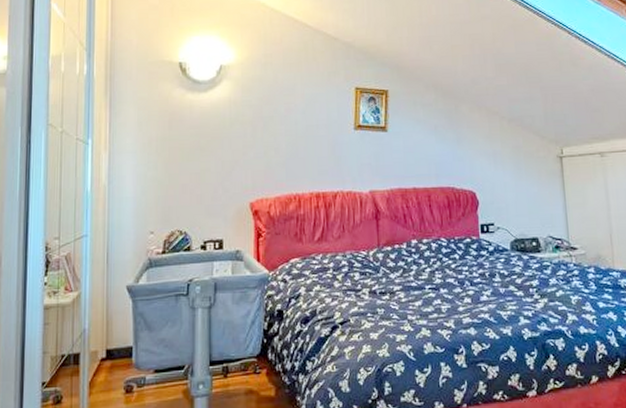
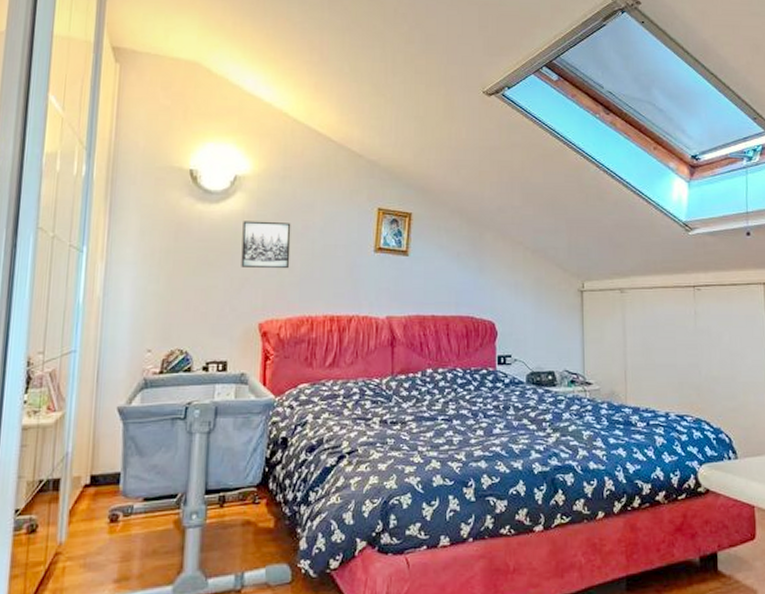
wall art: none [230,106,276,151] -> present [241,221,291,269]

